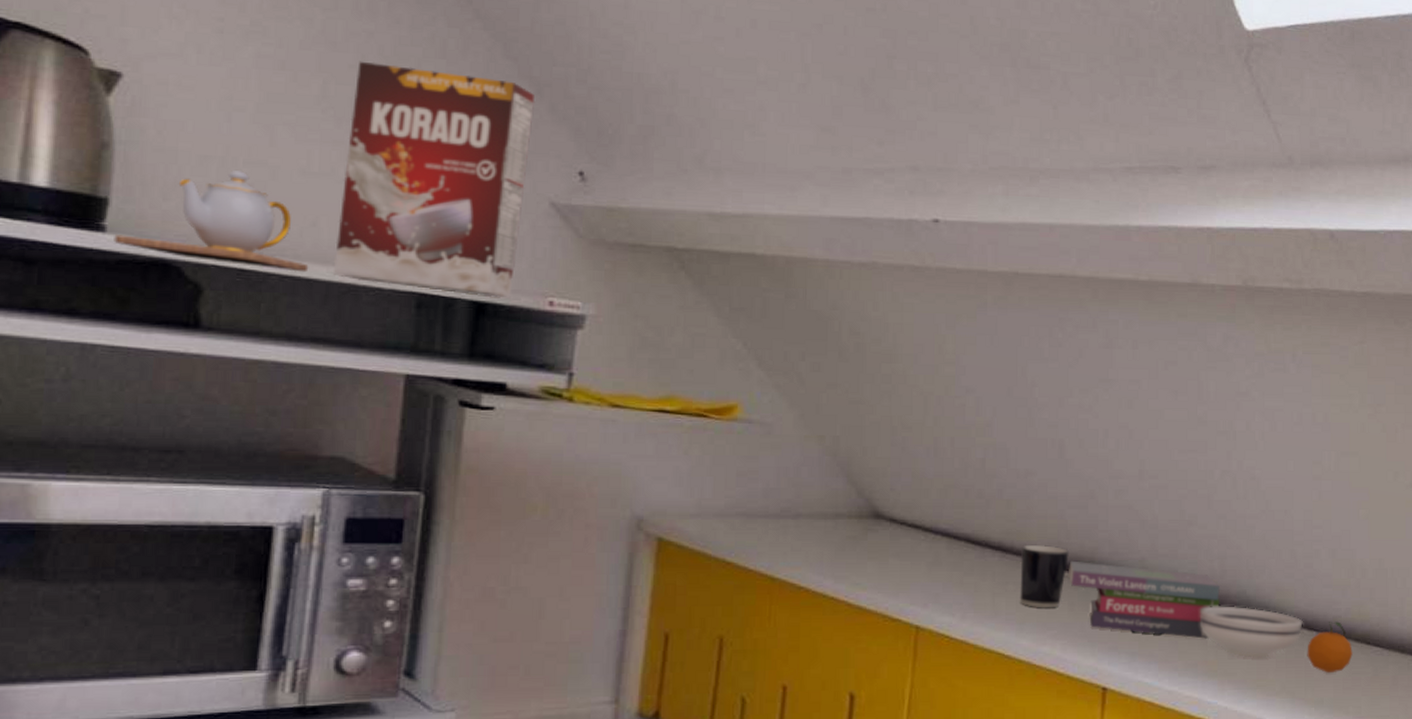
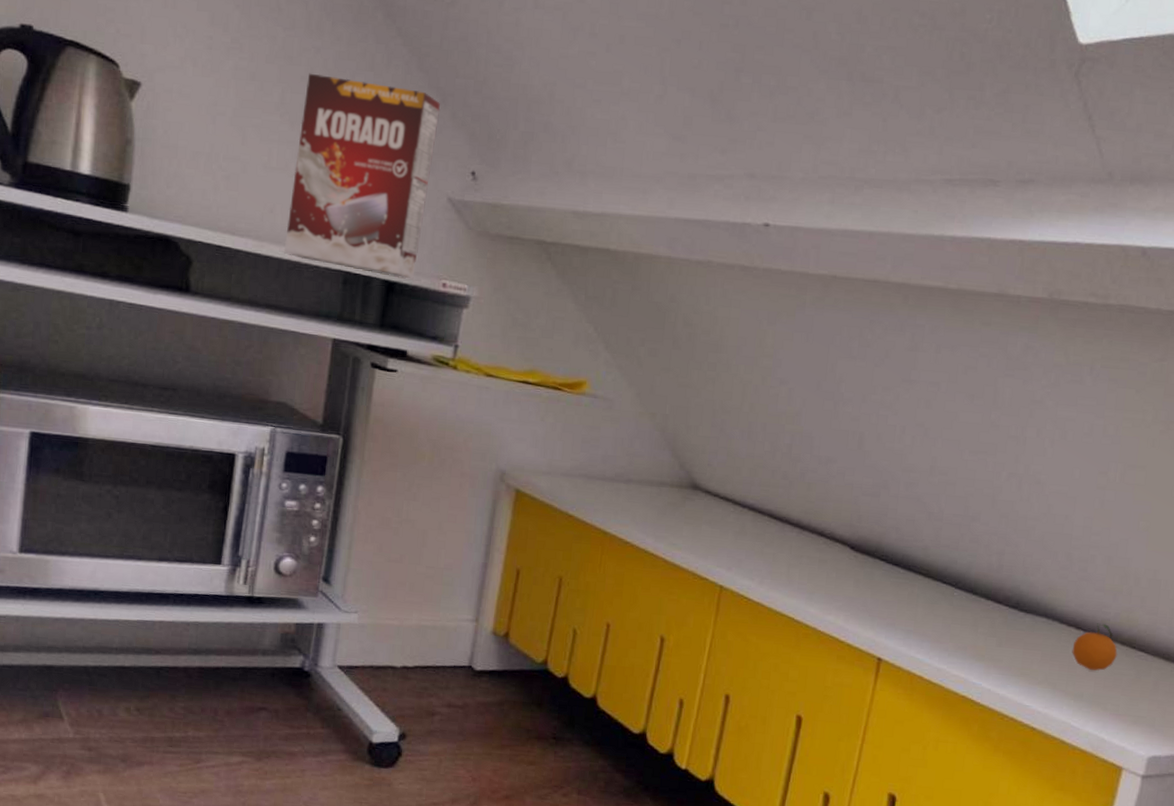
teapot: present [114,169,309,273] -> none [133,163,267,251]
mug: present [1020,544,1070,608] -> none [811,524,860,583]
books: present [1067,560,1220,639] -> none [856,542,995,626]
bowl: present [1199,606,1303,658] -> none [972,596,1072,650]

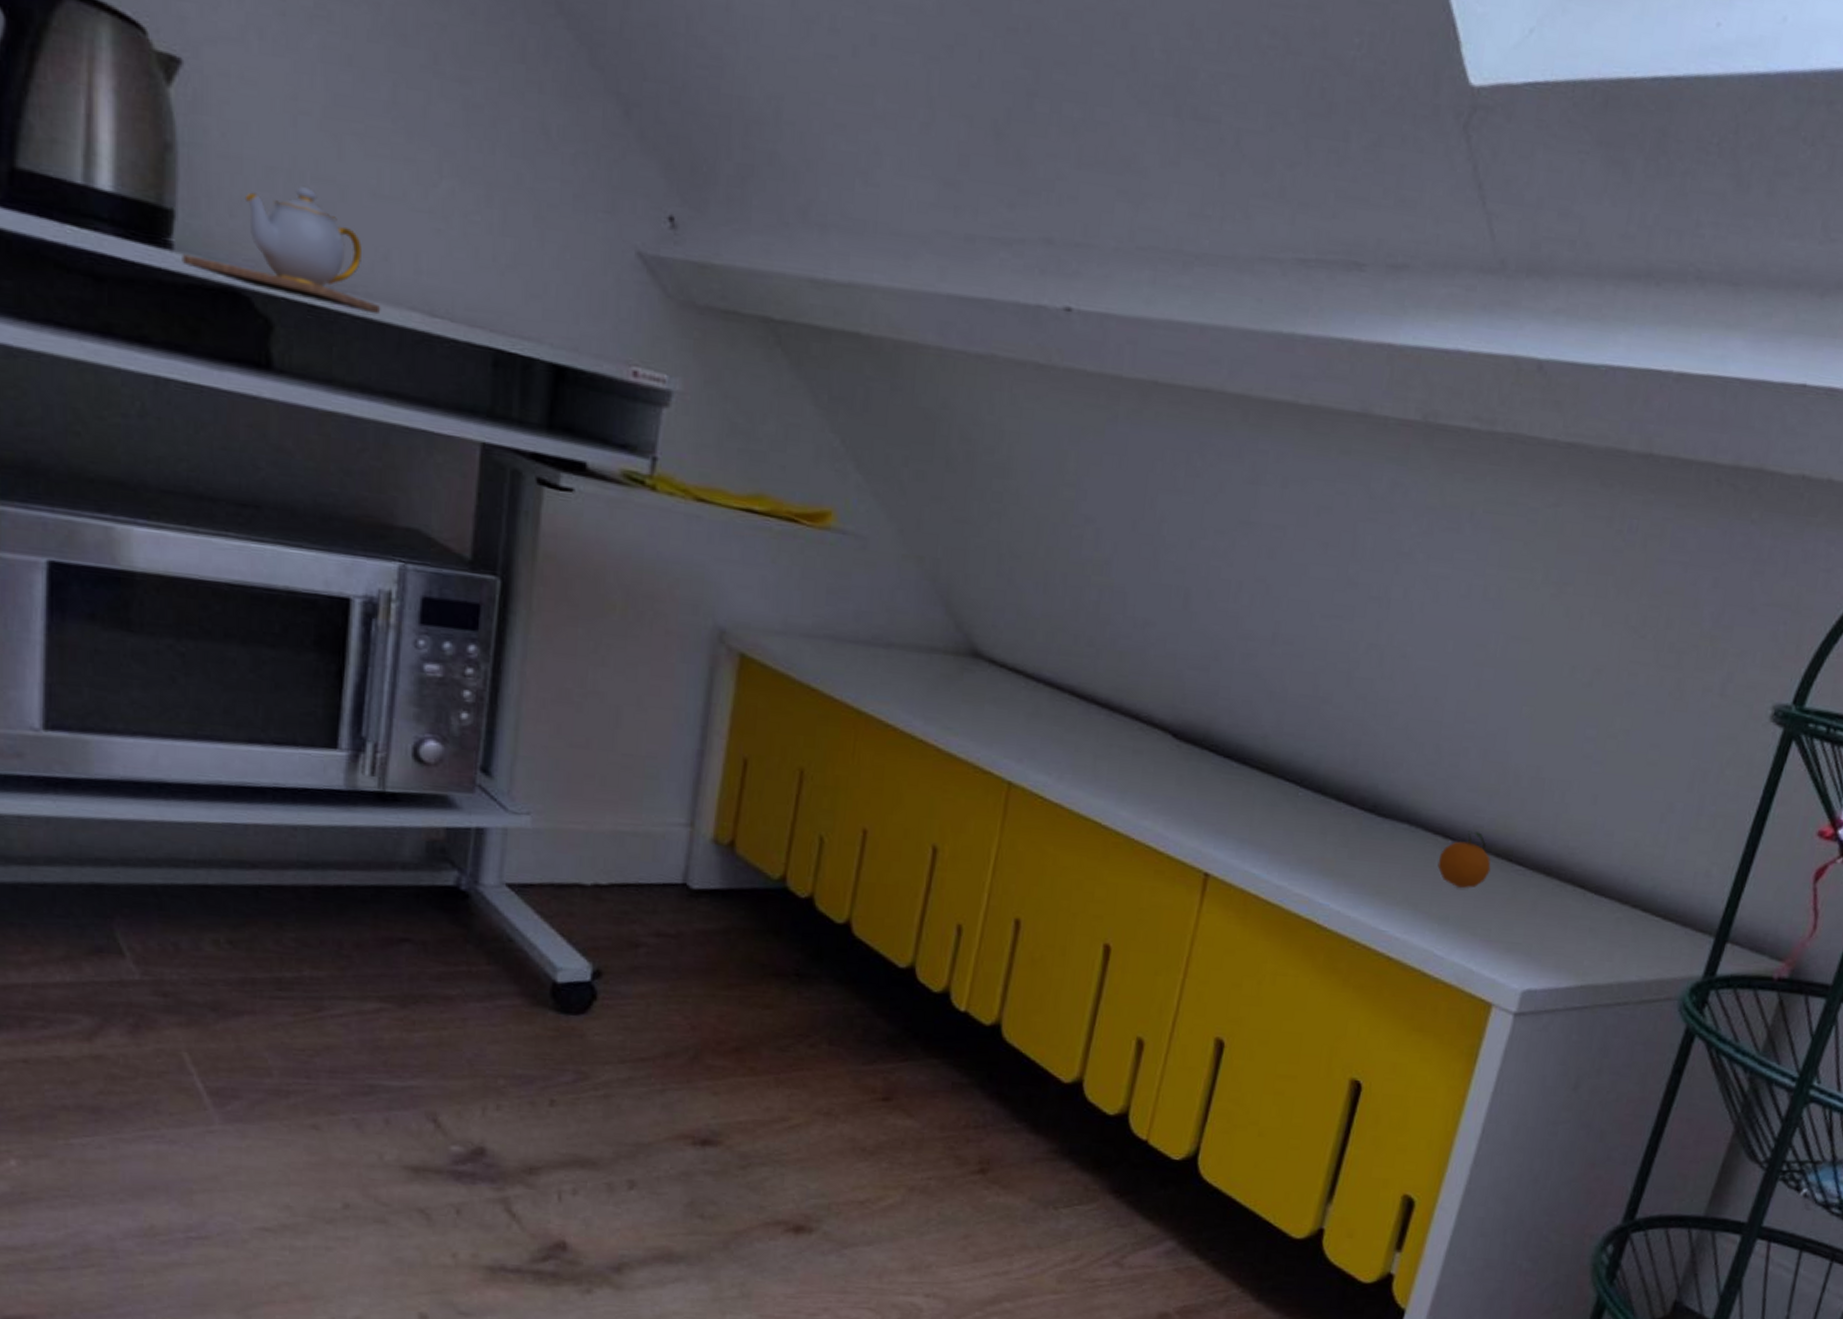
teapot: none [133,163,267,251] -> present [182,185,381,315]
cereal box: present [283,73,441,280] -> none [405,60,623,364]

